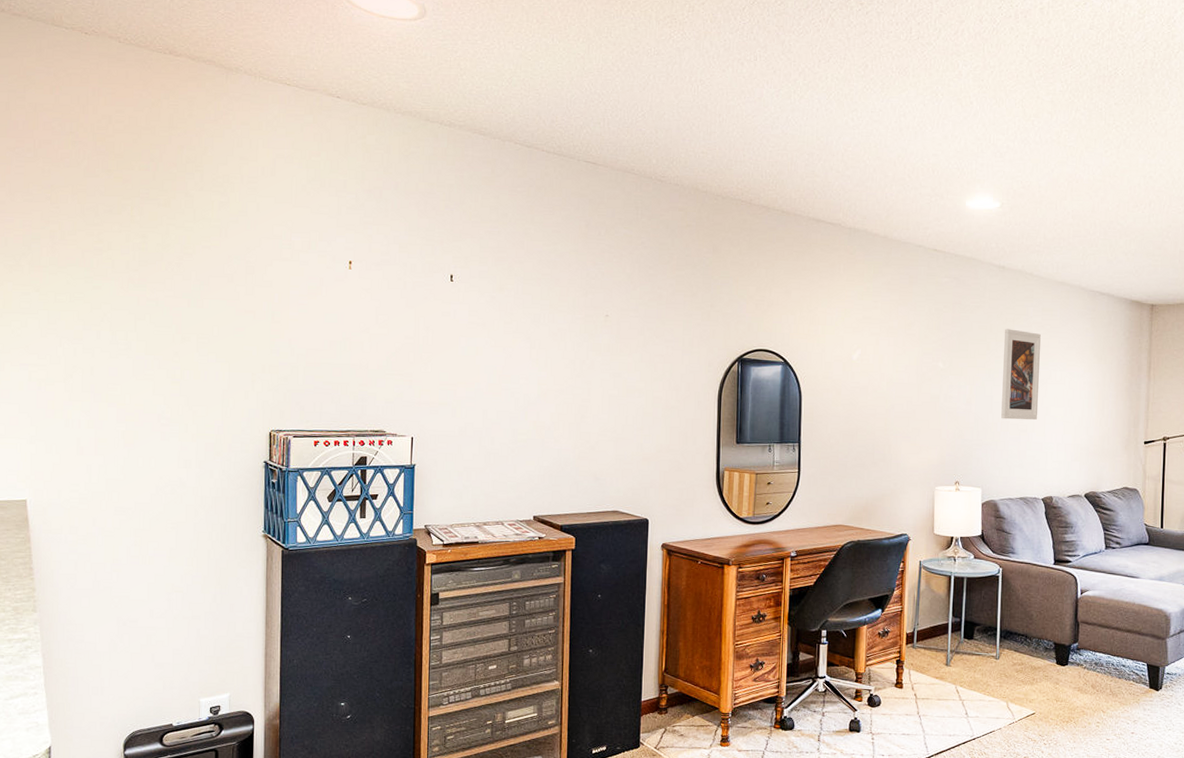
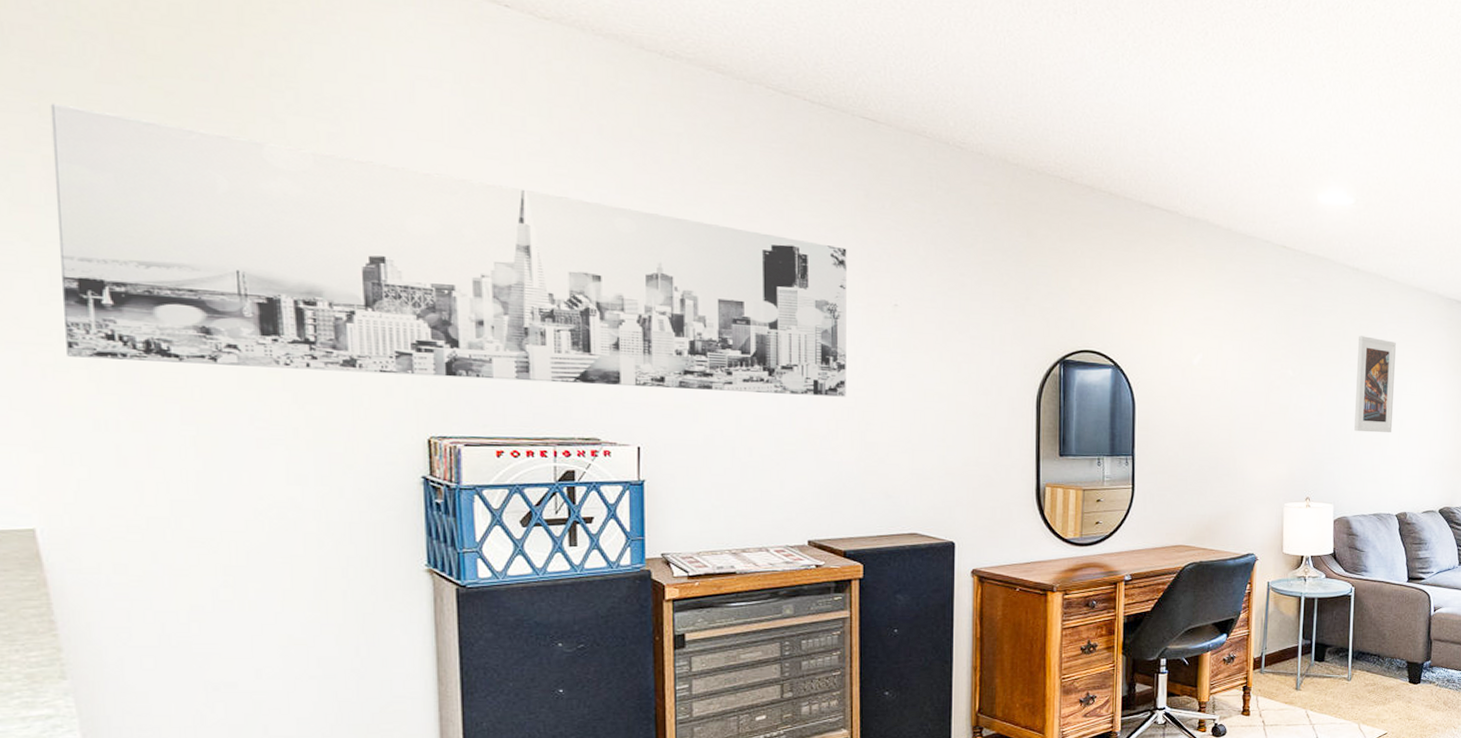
wall art: none [54,193,571,394] -> present [50,103,847,397]

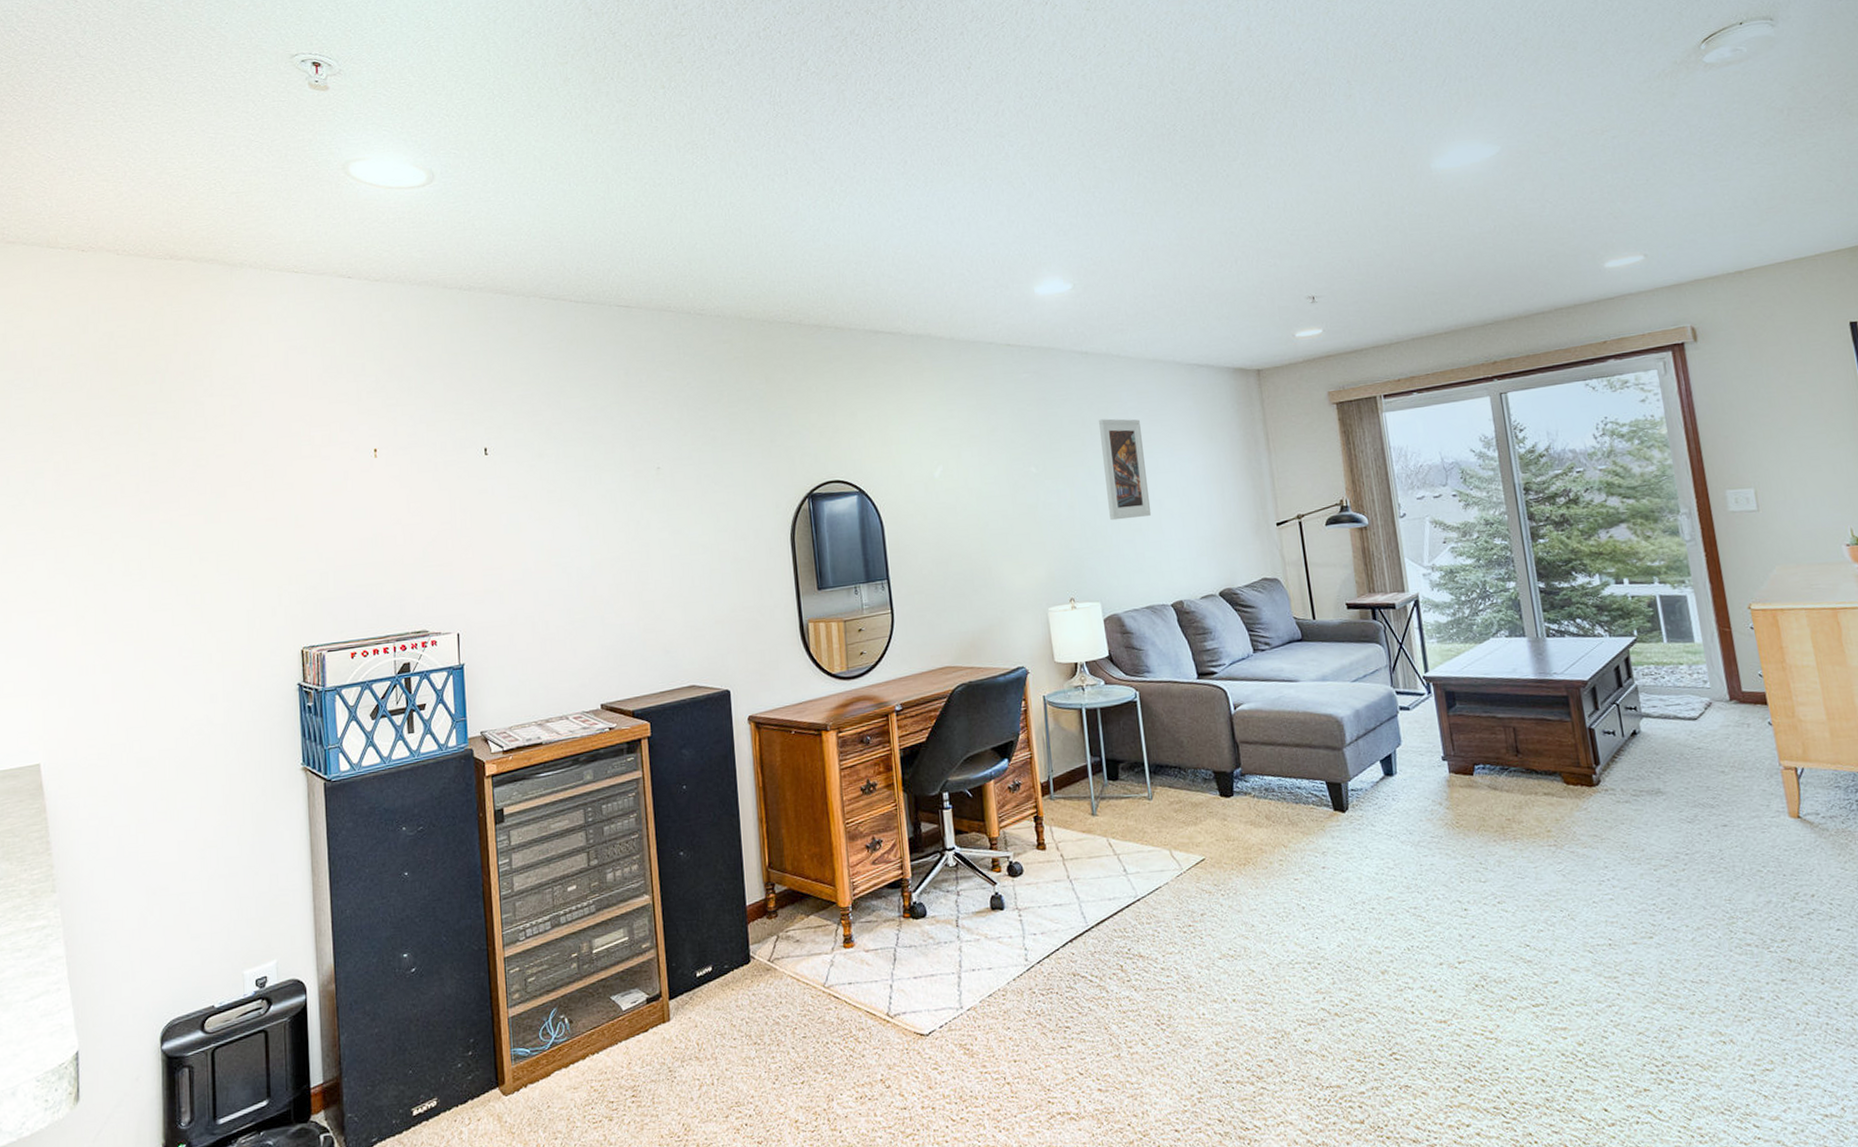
wall art: present [50,103,847,397] -> none [60,421,623,617]

